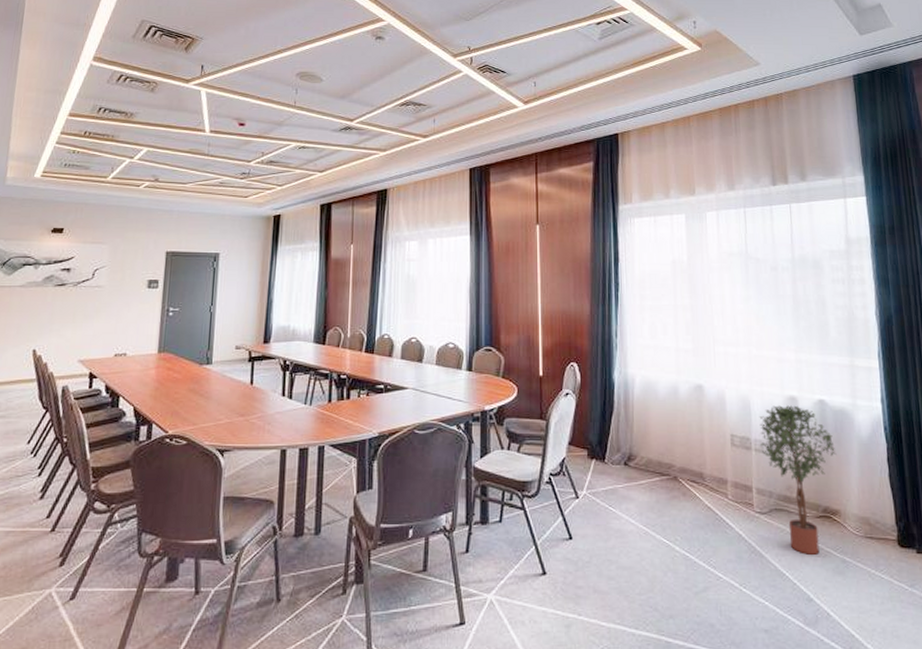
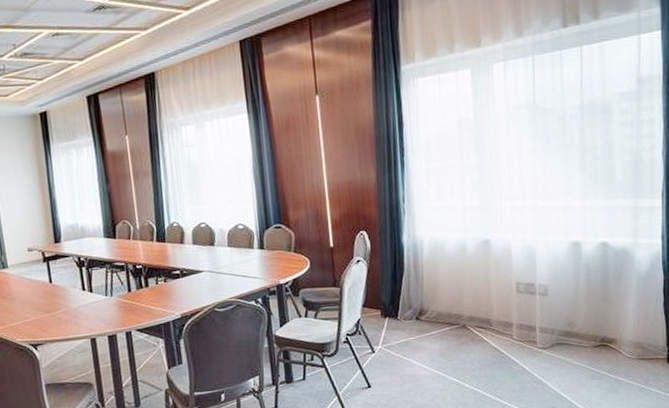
potted tree: present [759,405,837,555] -> none [543,249,616,379]

